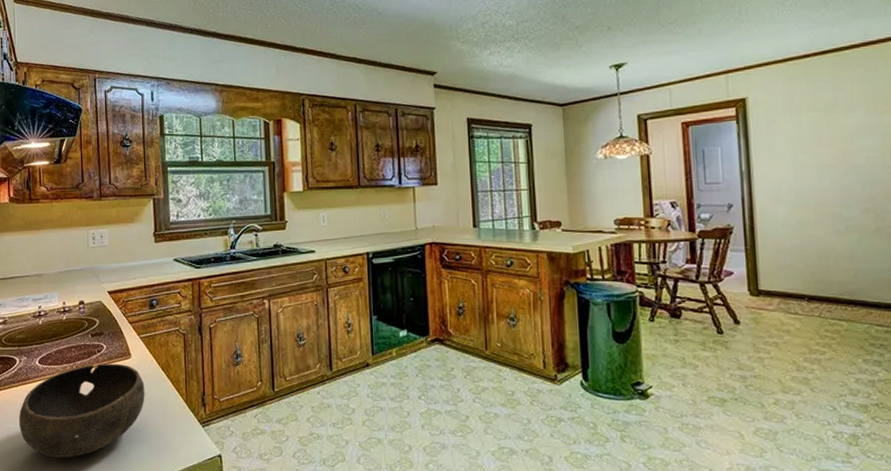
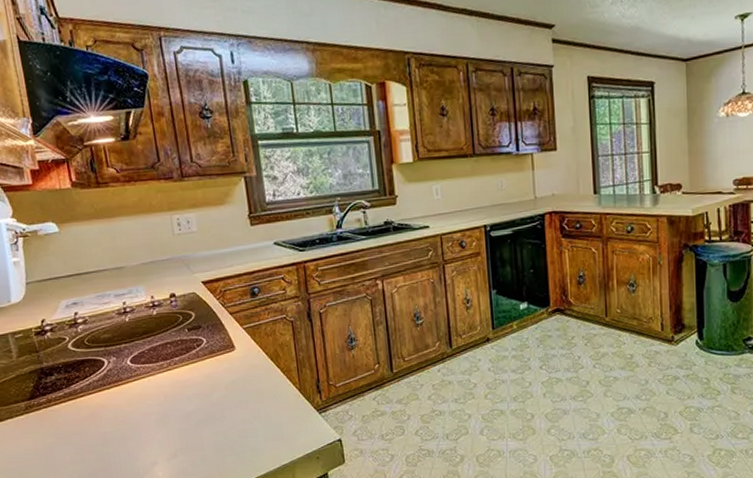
bowl: present [19,363,145,458] -> none [115,357,255,458]

